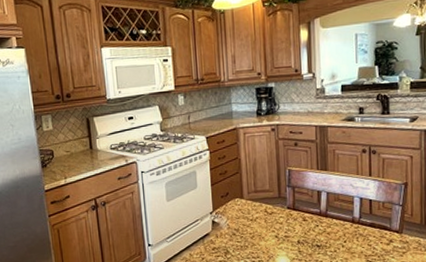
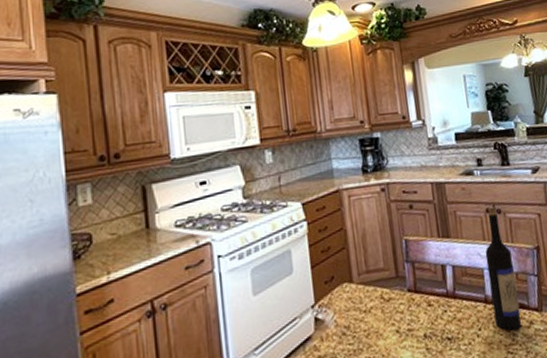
wine bottle: none [357,148,382,245] -> present [485,206,521,331]

